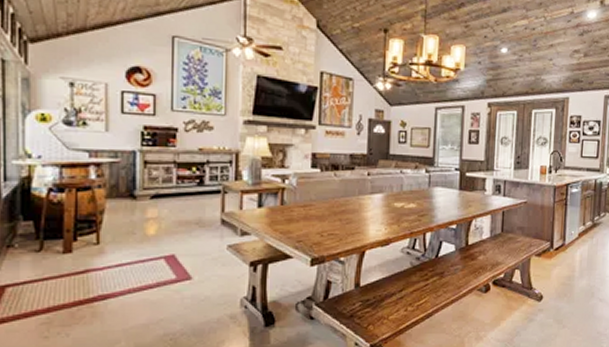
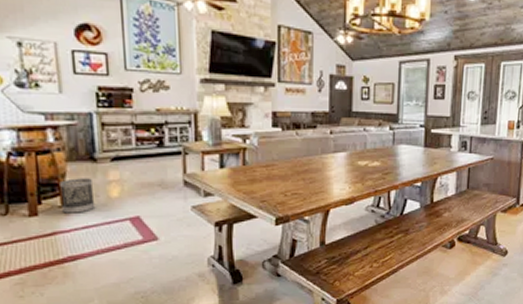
wastebasket: none [97,215,131,251] -> present [60,178,96,213]

